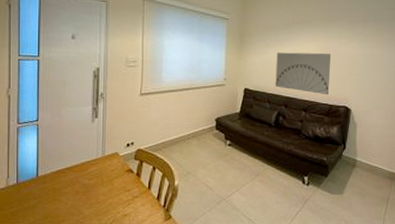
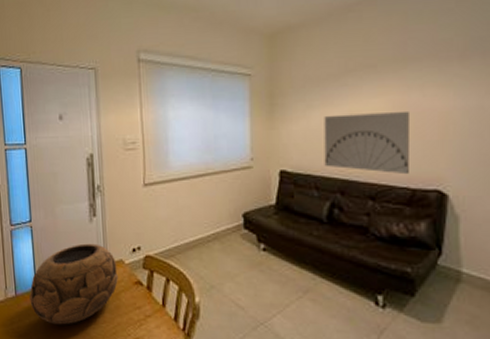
decorative bowl: none [30,139,113,207] -> present [29,243,118,325]

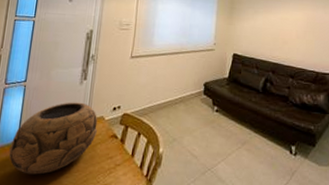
wall art: present [324,110,409,175] -> none [263,19,316,63]

